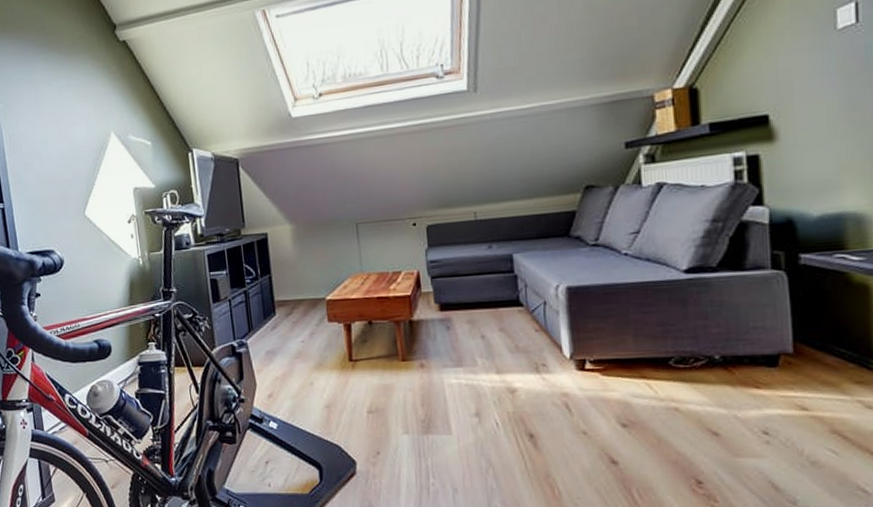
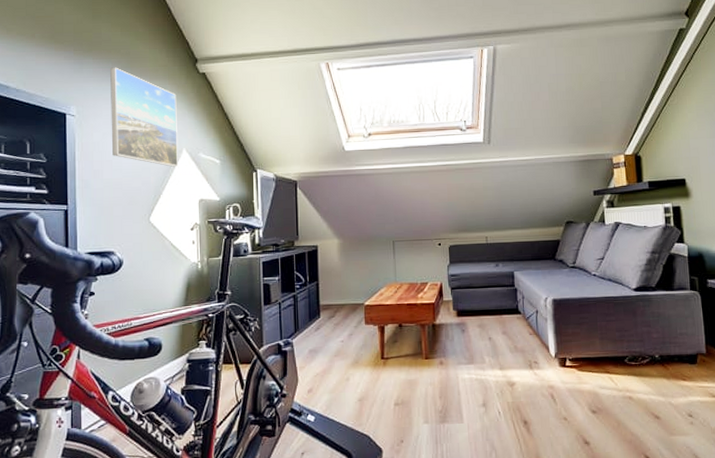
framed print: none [27,45,108,154] -> present [110,67,178,167]

